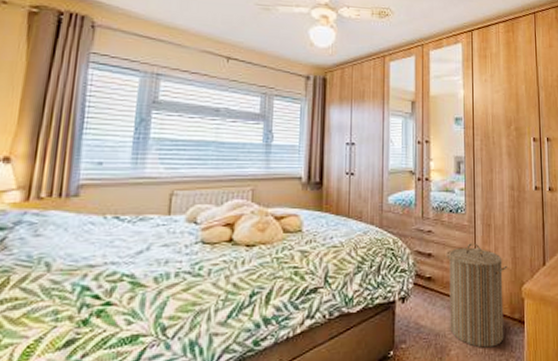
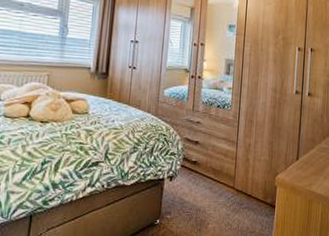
laundry hamper: present [446,243,508,348] -> none [209,135,265,225]

